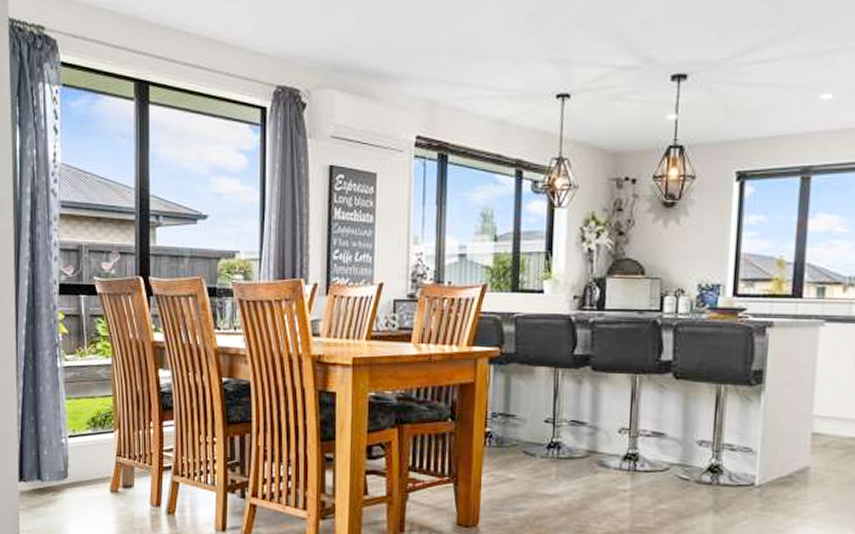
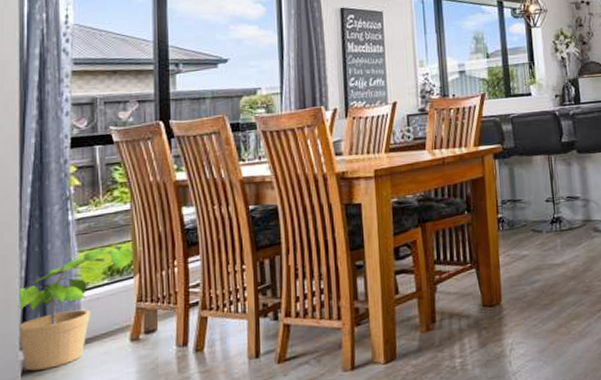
potted plant: none [16,397,122,503] -> present [18,244,143,371]

